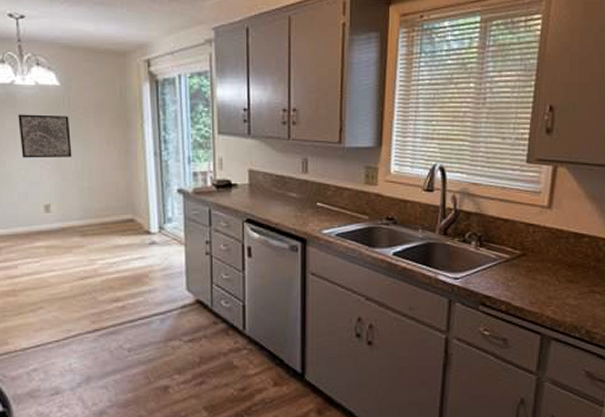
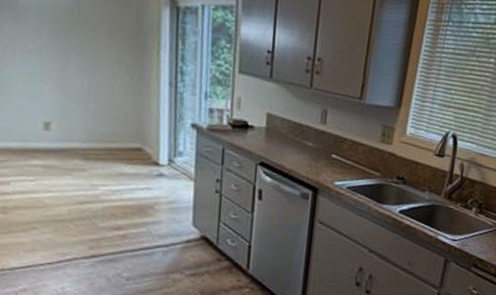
wall art: present [18,114,72,158] -> none [18,20,79,76]

